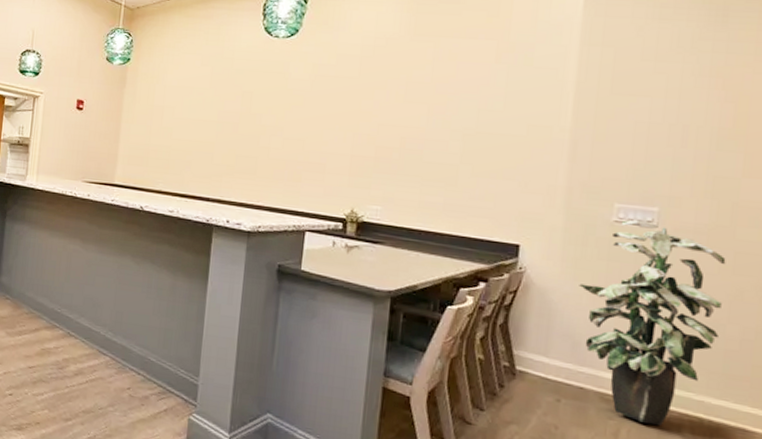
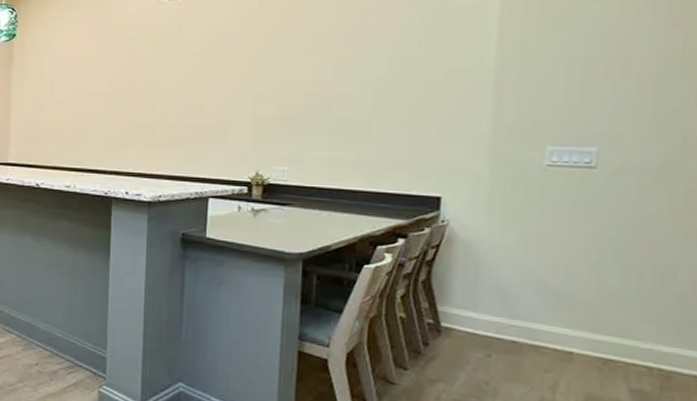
indoor plant: present [579,219,726,427] -> none [508,162,677,378]

